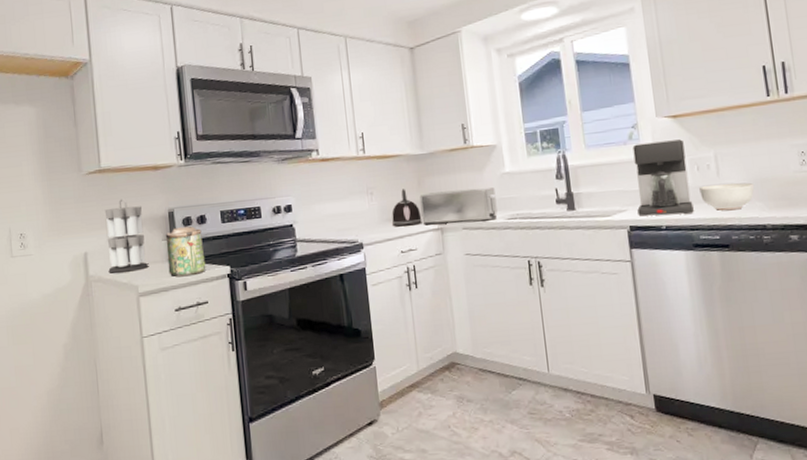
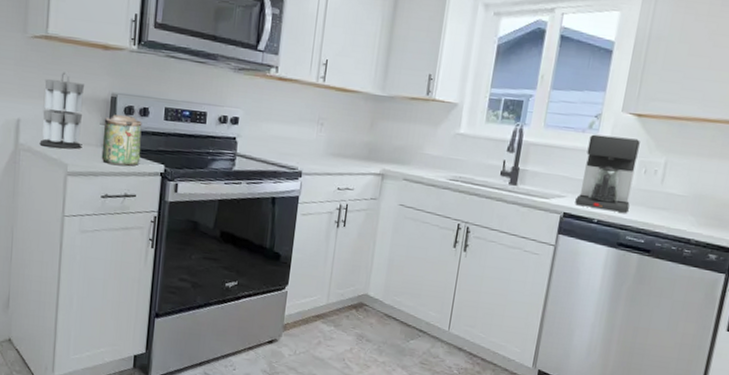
kettle: present [391,189,422,227] -> none [335,127,366,166]
toaster: present [419,187,498,226] -> none [365,136,445,178]
bowl: present [698,182,755,211] -> none [639,189,693,220]

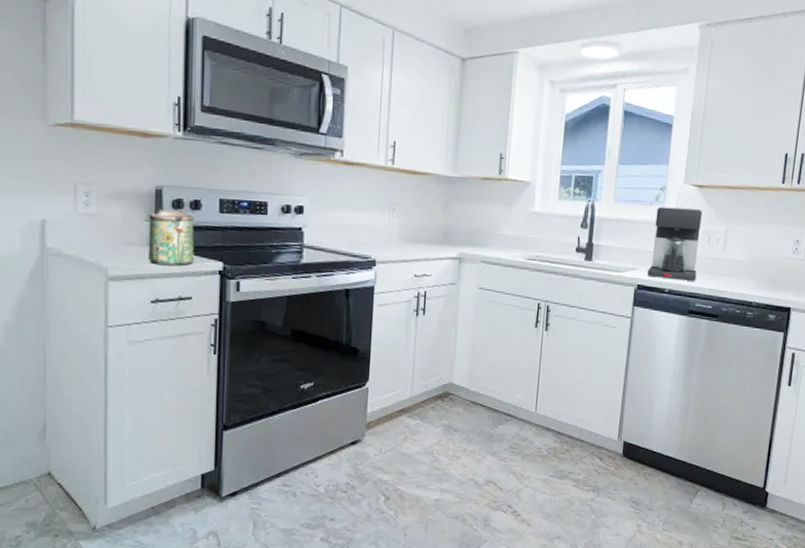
spice rack: present [39,70,84,150] -> none [71,162,123,251]

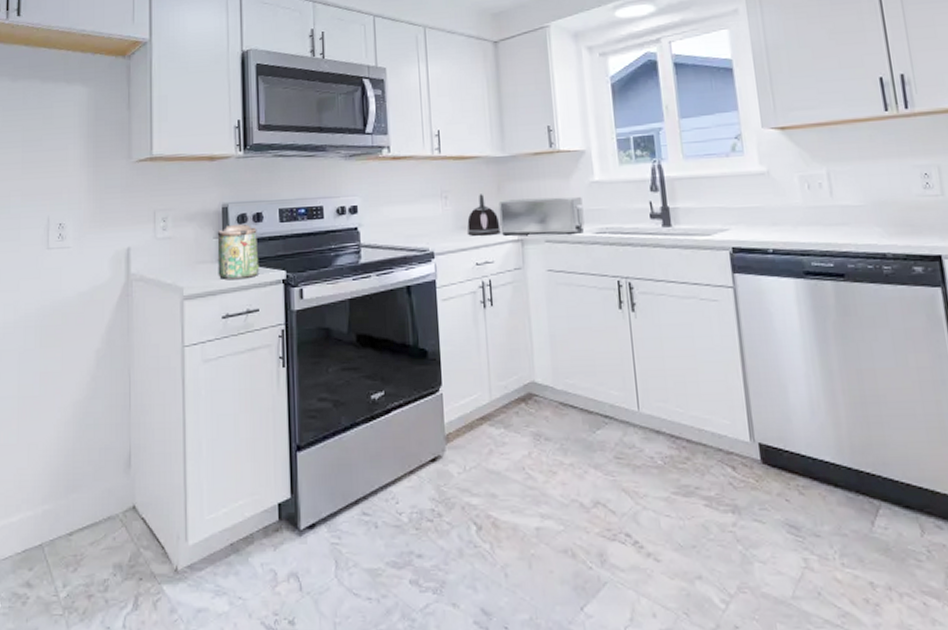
kettle: none [409,210,442,251] -> present [466,194,501,236]
toaster: none [441,219,520,259] -> present [498,196,585,236]
coffee maker: present [647,206,702,281] -> none [735,154,804,238]

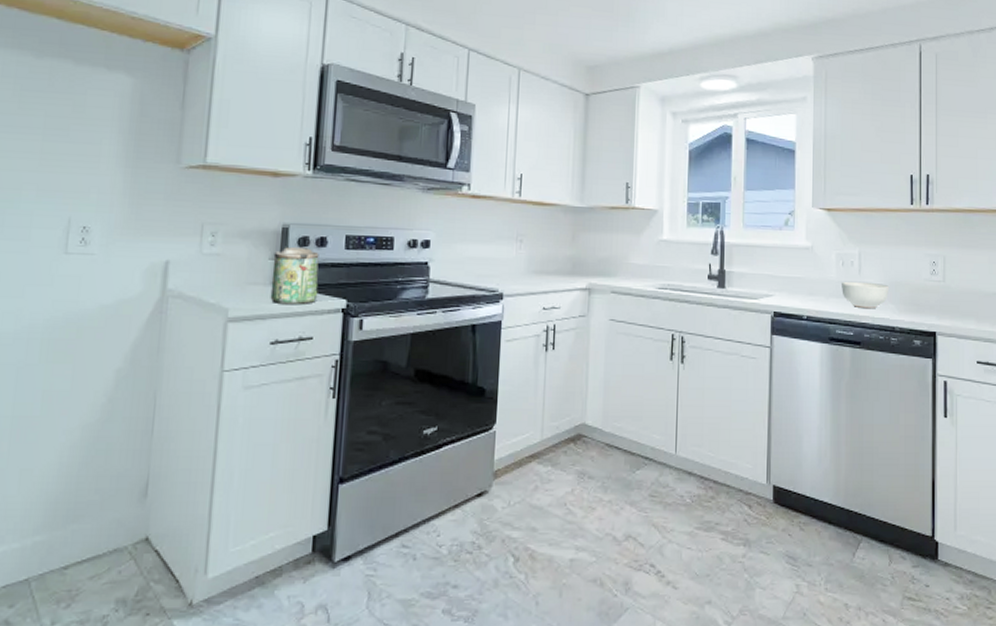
kettle: present [466,194,501,236] -> none [537,241,571,282]
toaster: present [498,196,585,236] -> none [570,249,650,289]
bowl: none [809,205,873,235] -> present [840,281,890,309]

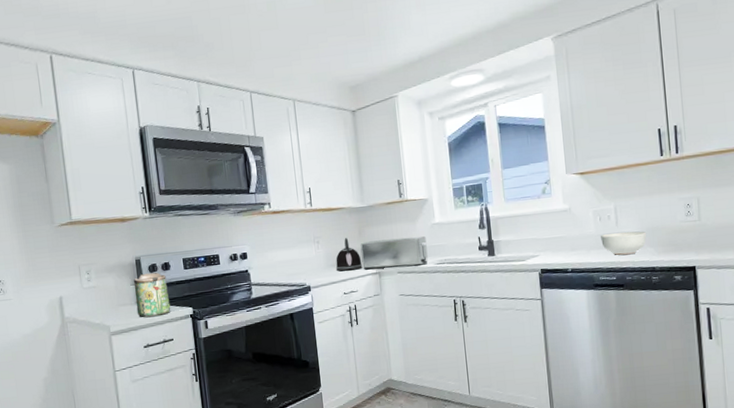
kettle: none [537,241,571,282] -> present [335,238,363,272]
toaster: none [570,249,650,289] -> present [360,236,428,270]

